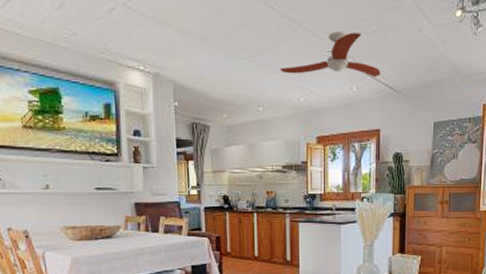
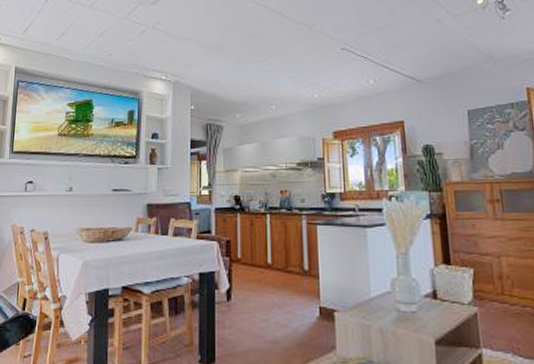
ceiling fan: present [280,32,381,78] -> none [292,29,400,73]

